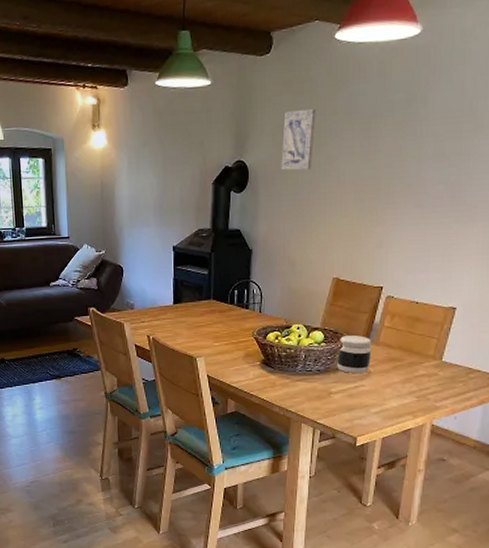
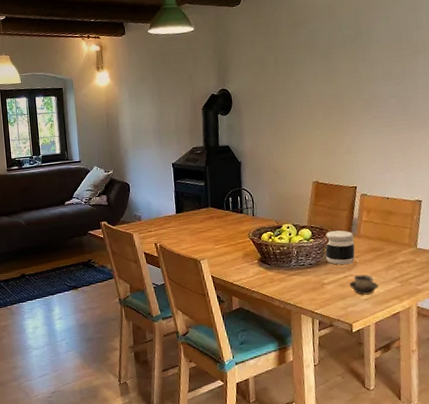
wall art: present [281,108,317,171] -> none [256,44,284,95]
cup: none [359,385,393,408] -> present [349,274,379,295]

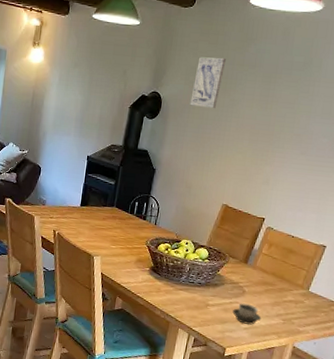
wall art: none [256,44,284,95] -> present [190,57,227,109]
jar: present [324,230,355,265] -> none [216,256,249,292]

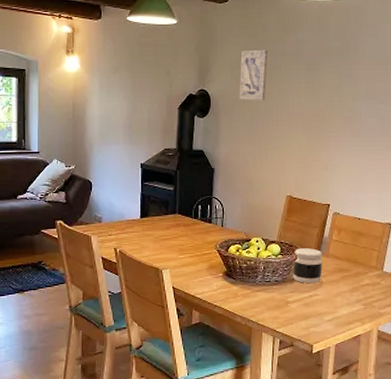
jar: none [216,256,249,292] -> present [293,247,323,284]
cup: present [232,303,262,325] -> none [314,294,343,316]

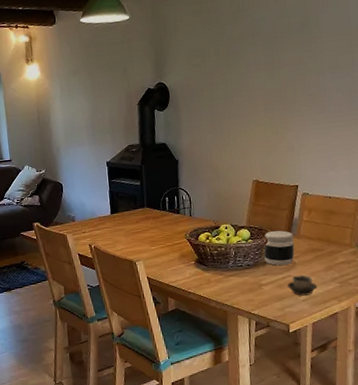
wall art: present [239,49,269,101] -> none [196,34,225,89]
cup: none [314,294,343,316] -> present [287,274,318,296]

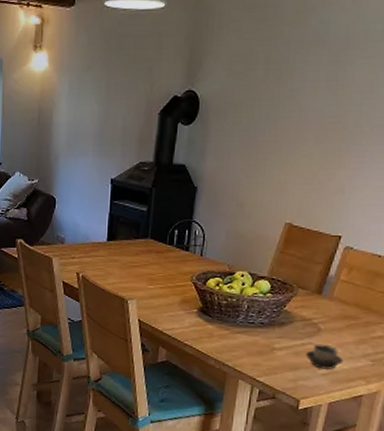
jar: present [263,230,295,266] -> none [283,286,324,330]

